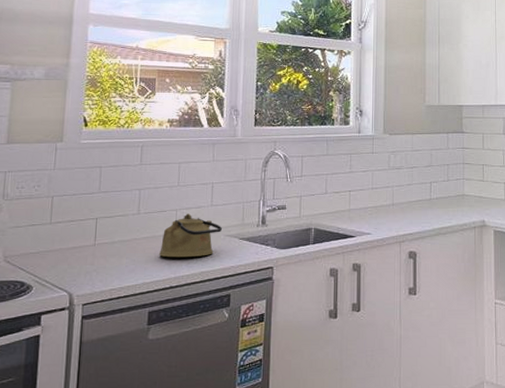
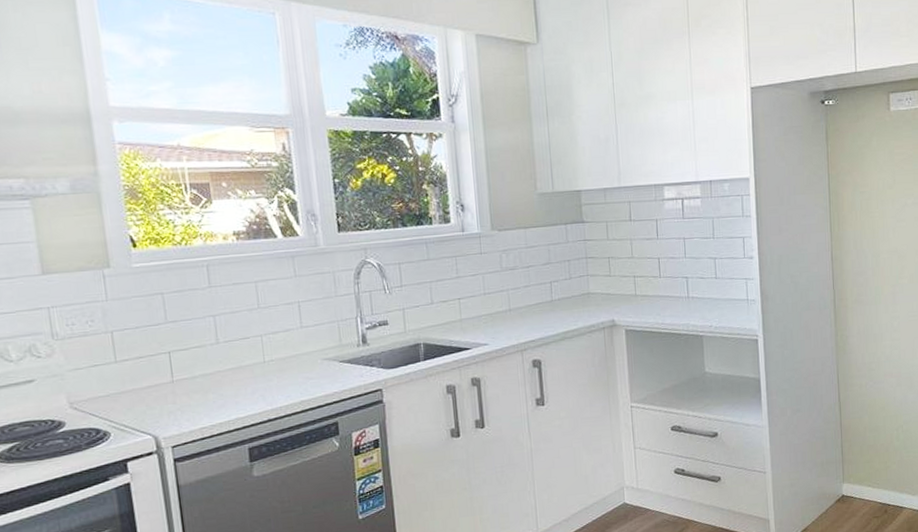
kettle: present [159,213,223,258] -> none [249,338,319,389]

